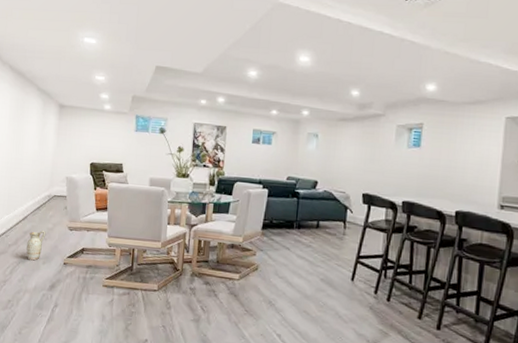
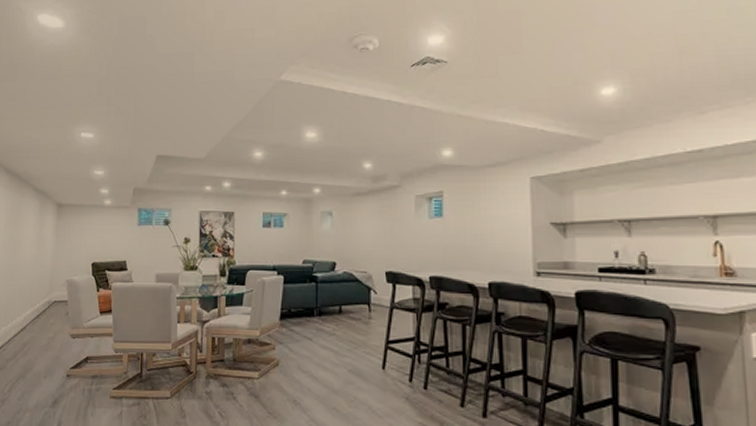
ceramic jug: present [26,230,46,261] -> none [26,340,47,375]

